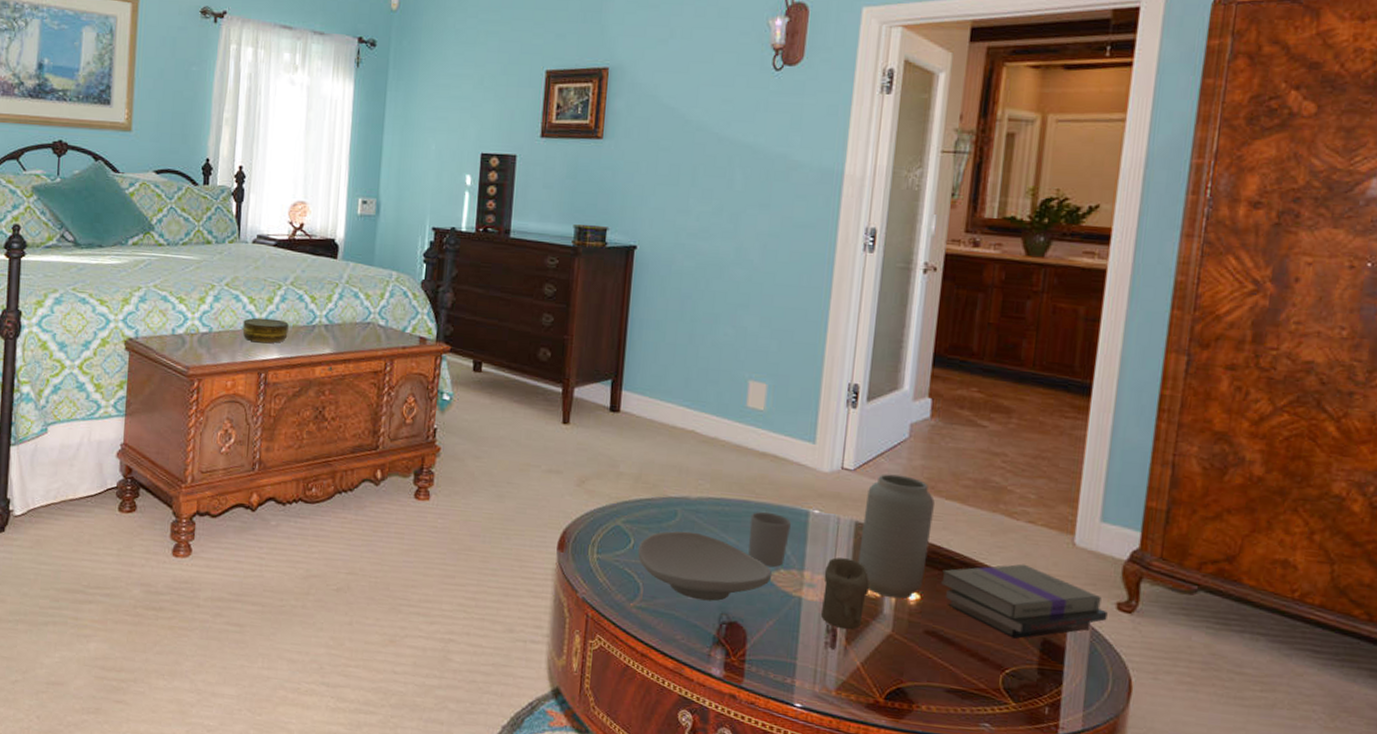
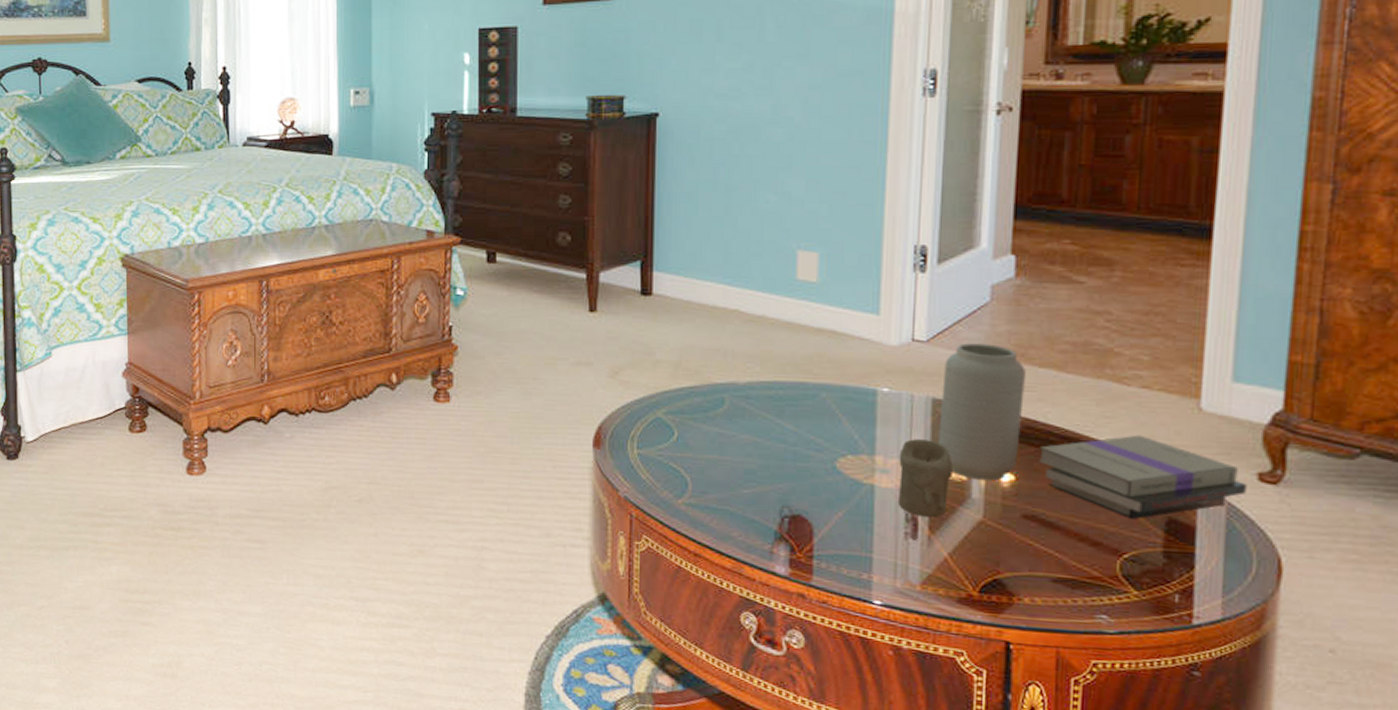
decorative box: present [242,317,289,344] -> none [240,223,287,250]
decorative bowl: present [638,530,772,601] -> none [683,419,837,494]
mug: present [748,511,791,568] -> none [808,393,856,454]

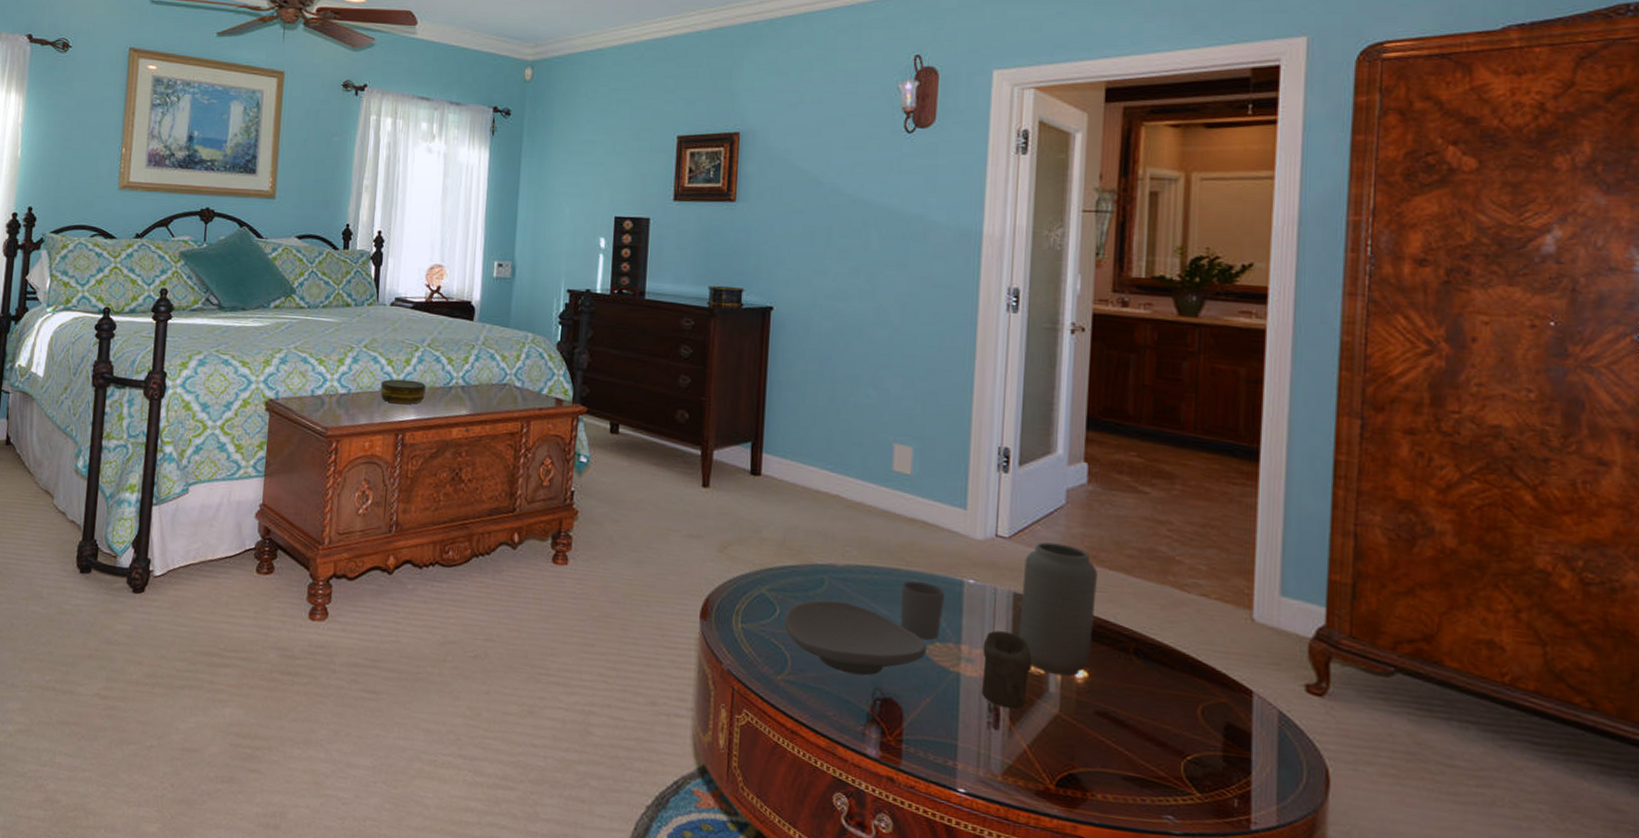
decorative box: none [240,223,287,250] -> present [380,379,426,405]
decorative bowl: none [683,419,837,494] -> present [784,599,926,676]
mug: none [808,393,856,454] -> present [900,580,944,641]
books: present [1039,434,1247,519] -> none [1110,640,1296,723]

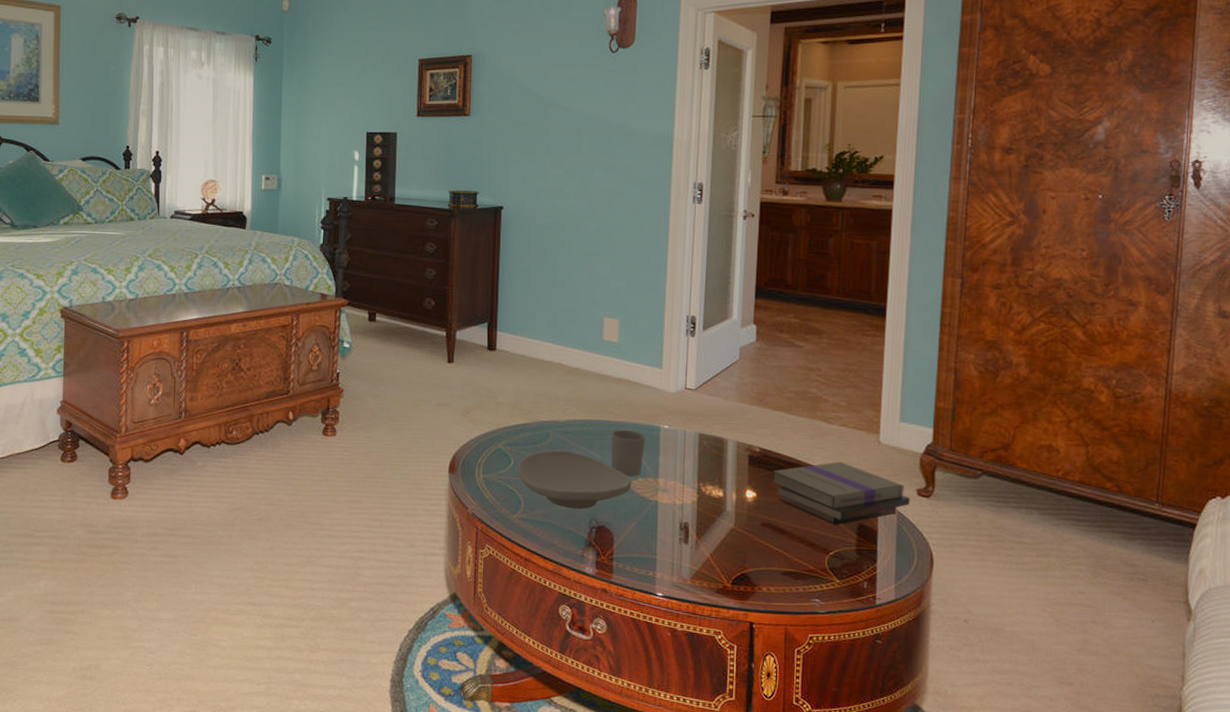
decorative box: present [380,379,426,405] -> none [165,283,206,306]
candle: present [981,630,1032,710] -> none [674,465,713,527]
vase: present [1018,542,1097,677] -> none [703,391,763,498]
books: none [1110,640,1296,723] -> present [773,461,910,525]

